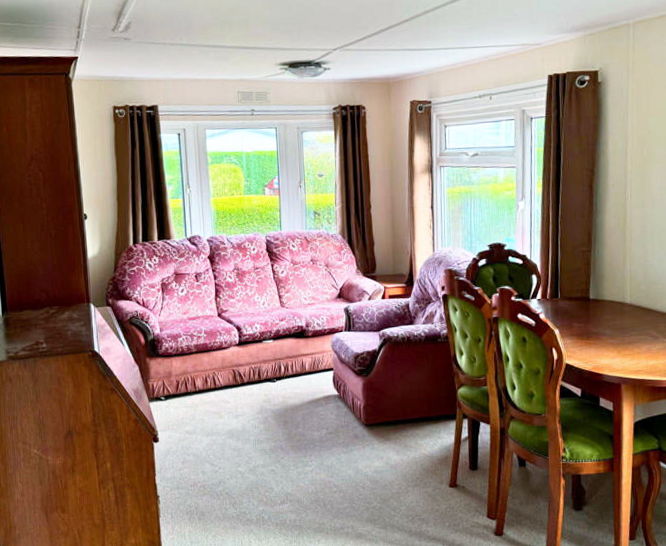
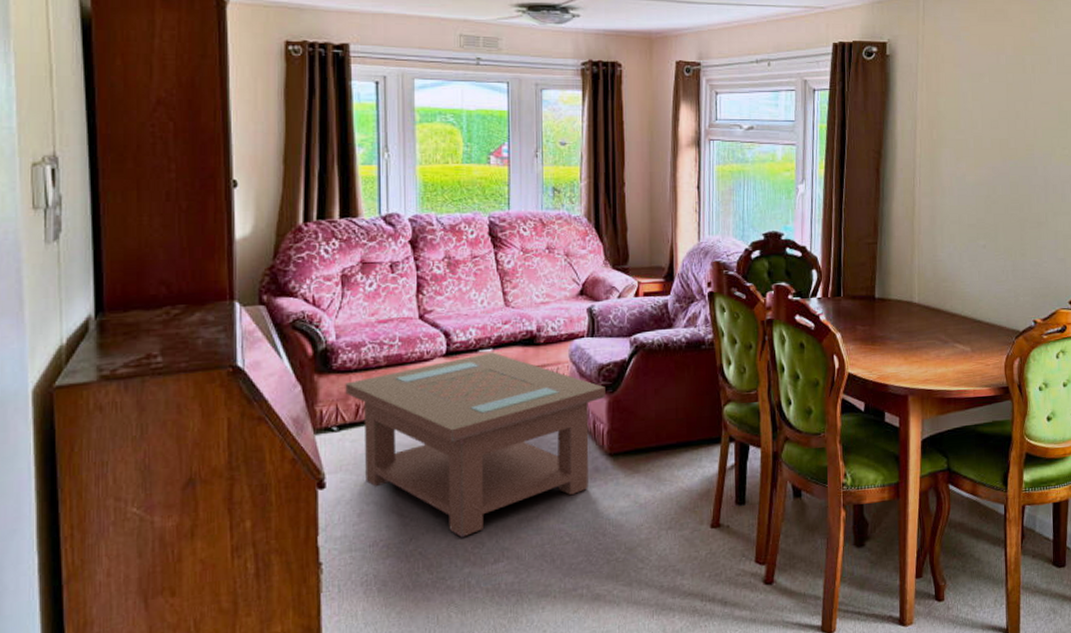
coffee table: none [168,343,361,484] -> present [345,352,606,538]

